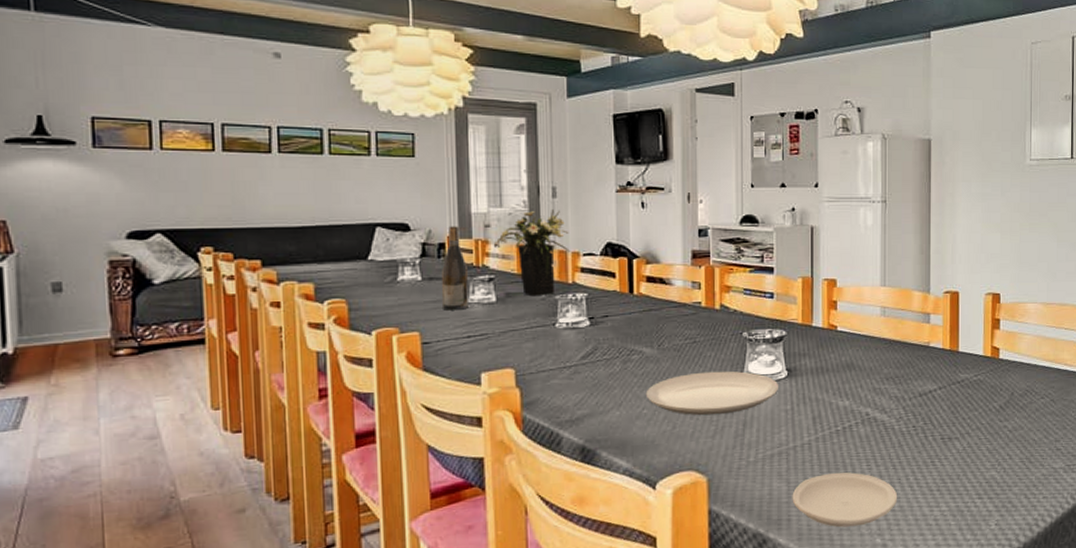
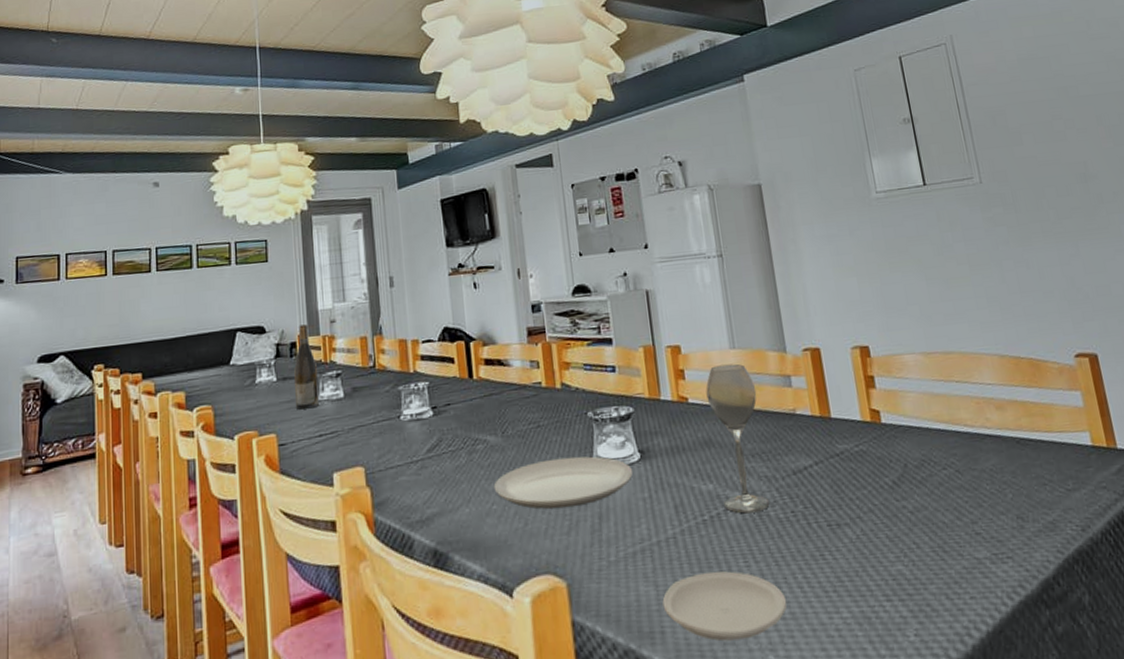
flower arrangement: present [493,208,570,295] -> none [339,298,409,389]
wineglass: none [854,299,899,427] -> present [705,363,770,514]

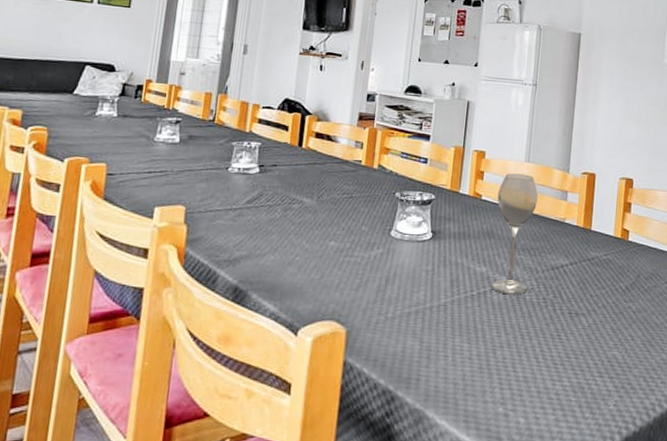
wine bottle: present [294,324,319,410] -> none [130,71,159,147]
plate: present [493,456,633,509] -> none [300,226,423,269]
plate: present [662,571,787,642] -> none [423,336,523,393]

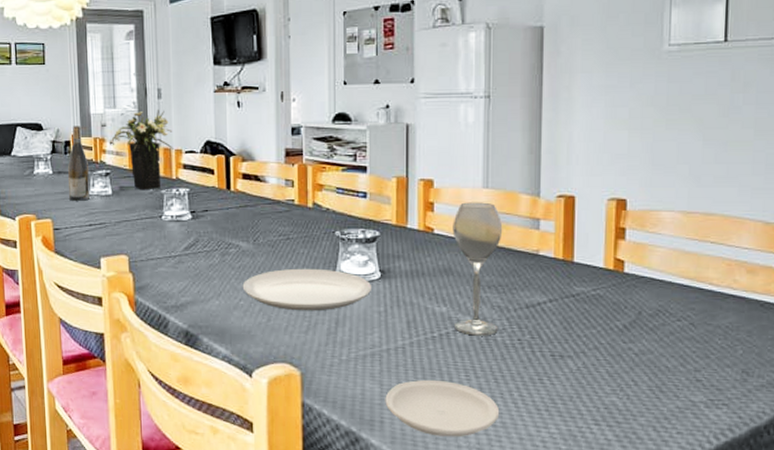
wine bottle: none [130,71,159,147] -> present [68,126,90,201]
flower arrangement: none [185,63,253,141] -> present [109,109,173,189]
plate: none [300,226,423,269] -> present [242,268,372,311]
plate: none [423,336,523,393] -> present [385,379,500,437]

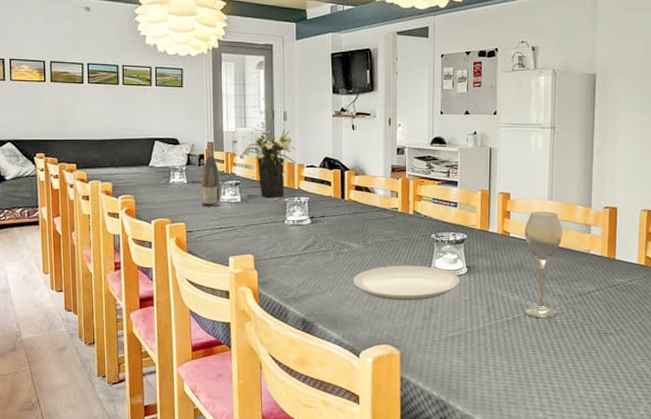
plate: present [385,379,500,437] -> none [468,355,558,401]

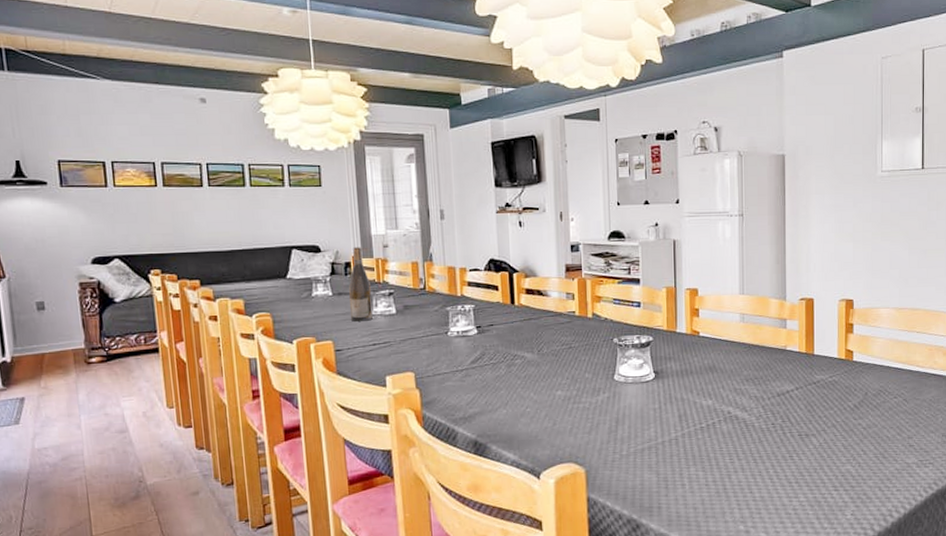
flower arrangement: present [239,129,296,198] -> none [391,229,458,307]
plate: present [353,265,460,301] -> none [528,373,648,414]
wineglass: present [524,211,563,319] -> none [715,307,757,424]

